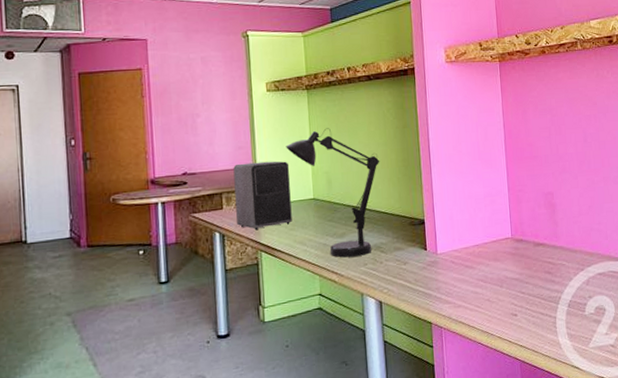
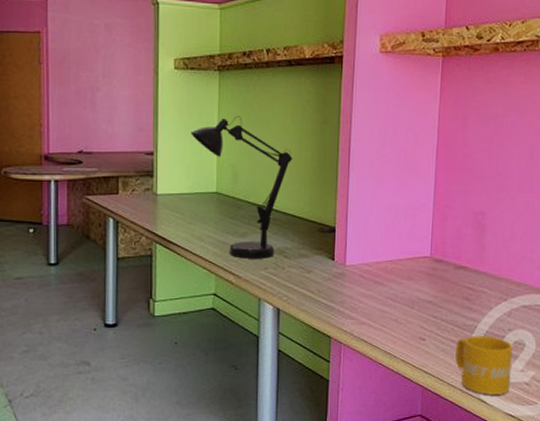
speaker: present [233,161,292,231] -> none [132,146,193,220]
mug: none [545,305,598,361] -> present [455,336,513,395]

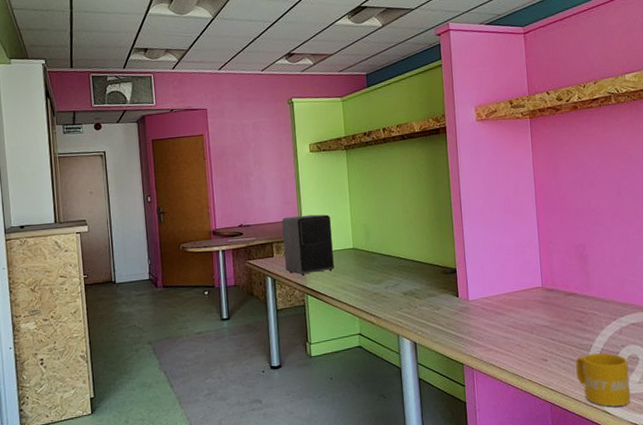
speaker: none [132,146,193,220] -> present [282,214,334,276]
desk lamp: present [191,116,293,259] -> none [327,184,414,302]

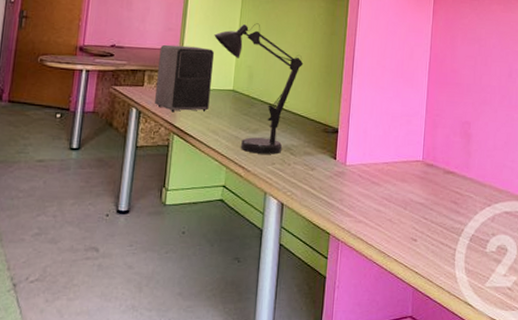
desk lamp: none [327,184,414,302] -> present [214,23,304,154]
mug: present [576,353,631,407] -> none [444,239,496,299]

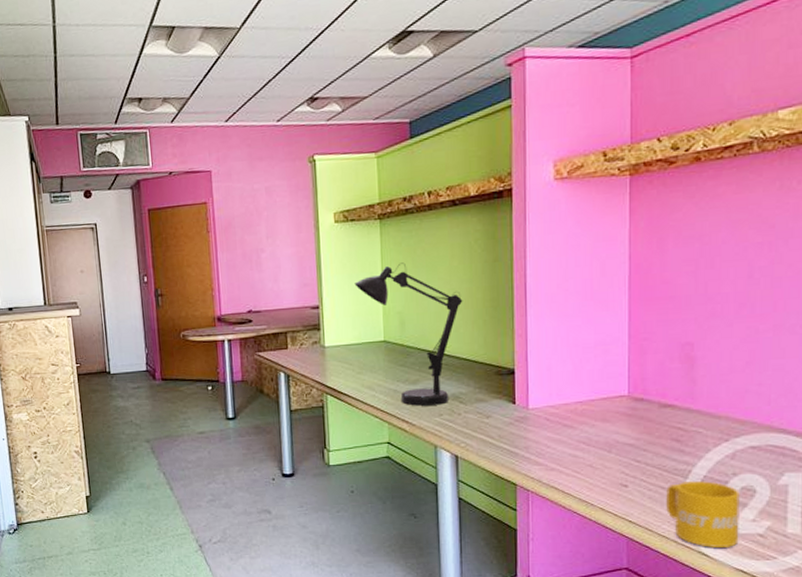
speaker: present [155,44,215,113] -> none [298,299,360,372]
mug: none [444,239,496,299] -> present [666,481,740,547]

